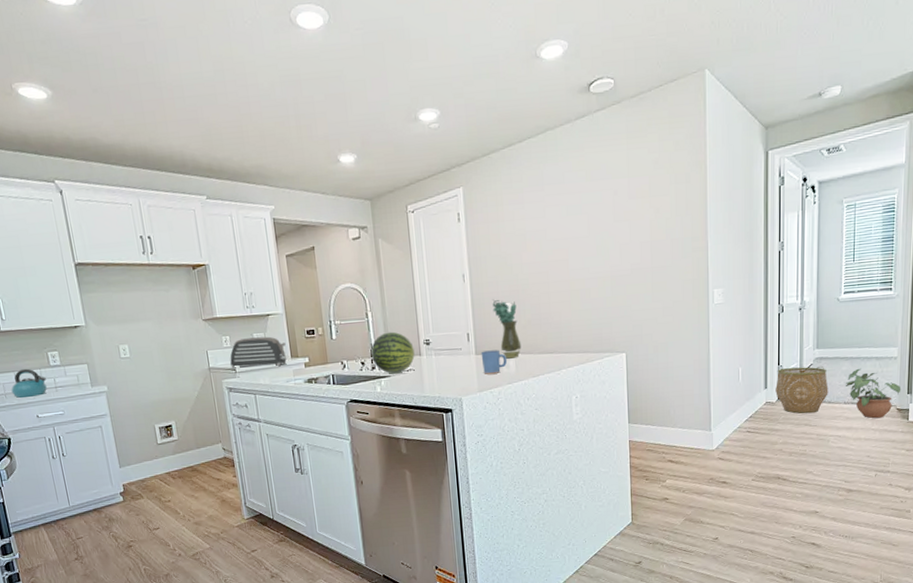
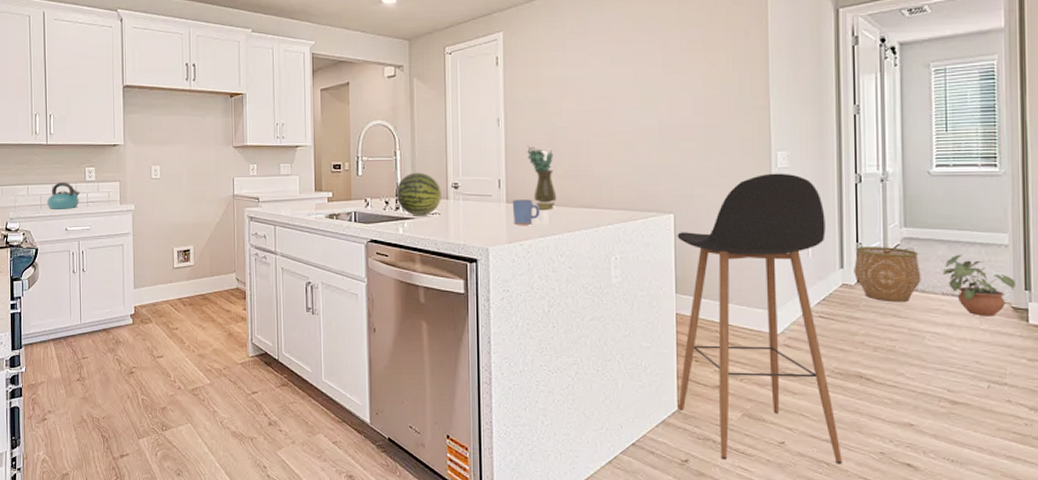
toaster: present [230,336,287,369] -> none [255,168,311,199]
bar stool: none [629,308,763,558] -> present [677,173,842,465]

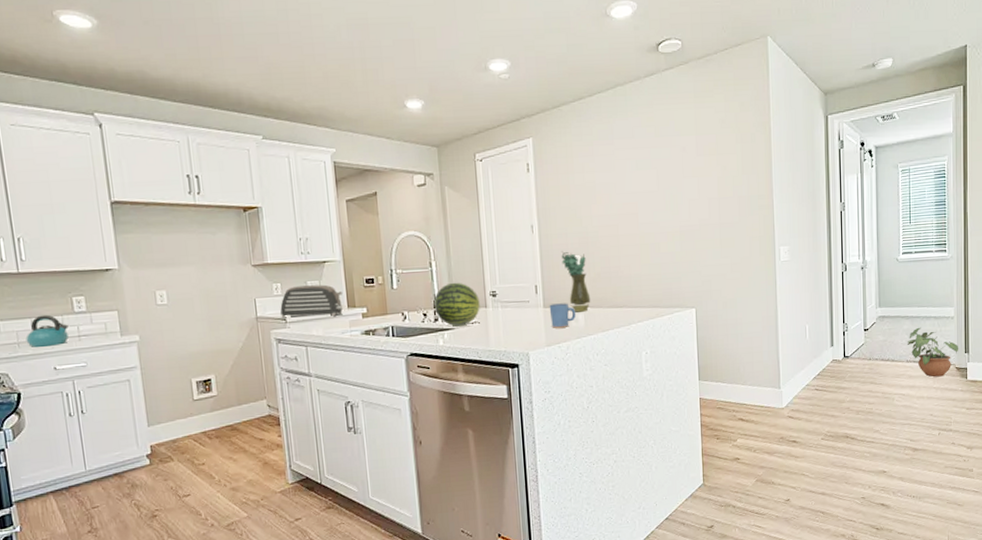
toaster: none [255,168,311,199] -> present [280,284,343,318]
bar stool: present [677,173,842,465] -> none [699,265,834,521]
basket: present [854,247,921,303] -> none [841,324,892,372]

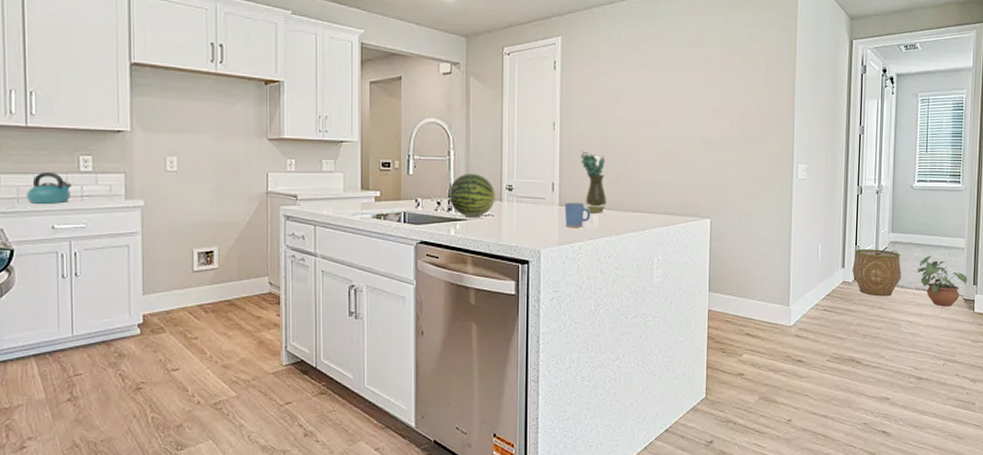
toaster: present [280,284,343,318] -> none [292,164,357,198]
basket: none [841,324,892,372] -> present [852,249,902,297]

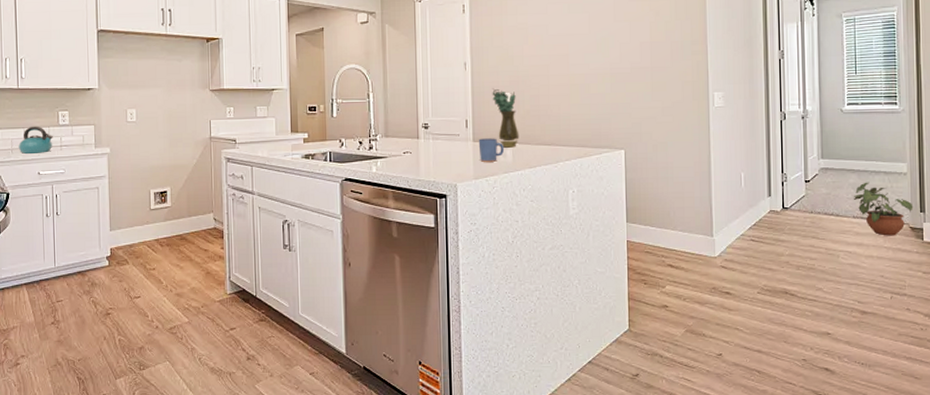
fruit: present [448,173,495,218] -> none [369,113,412,155]
basket: present [852,249,902,297] -> none [780,176,836,226]

